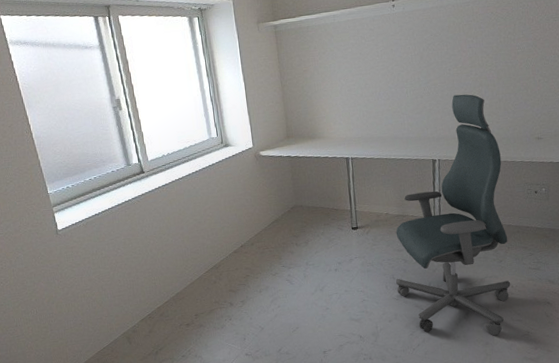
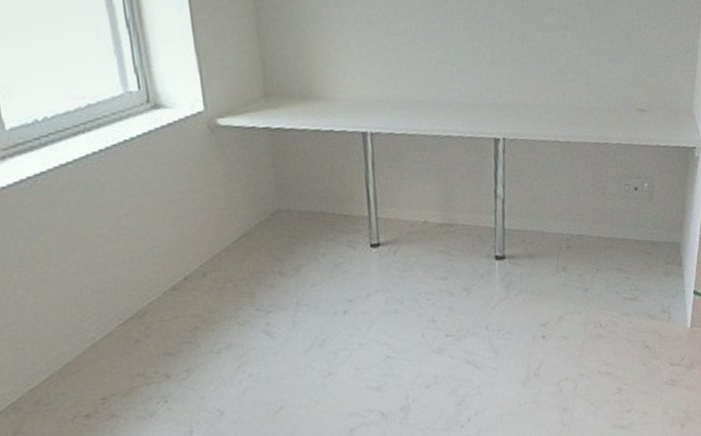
office chair: present [396,94,510,336] -> none [437,39,598,400]

